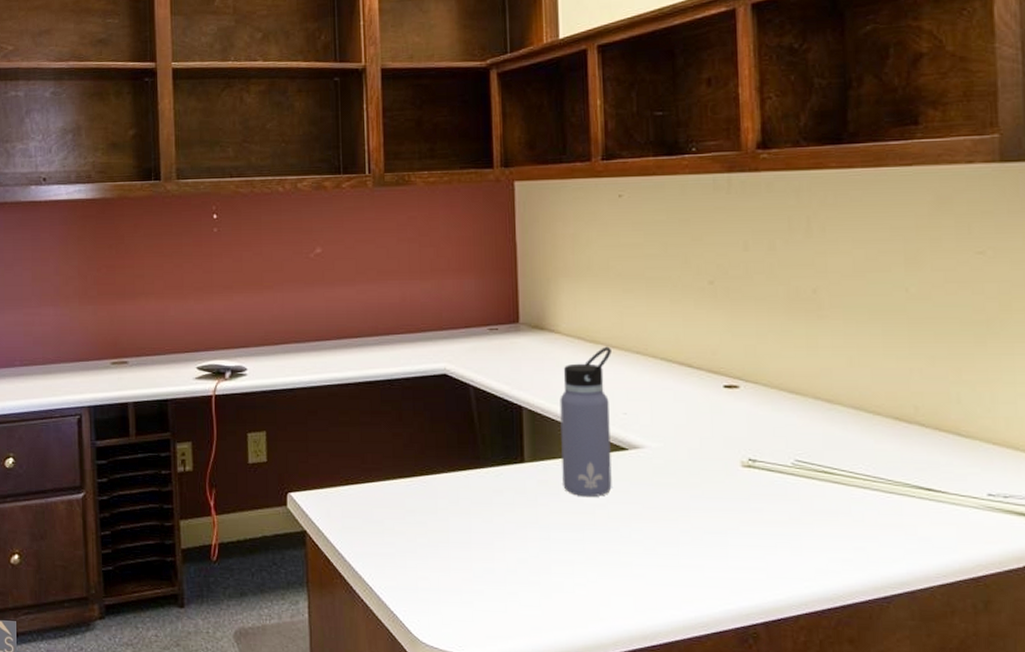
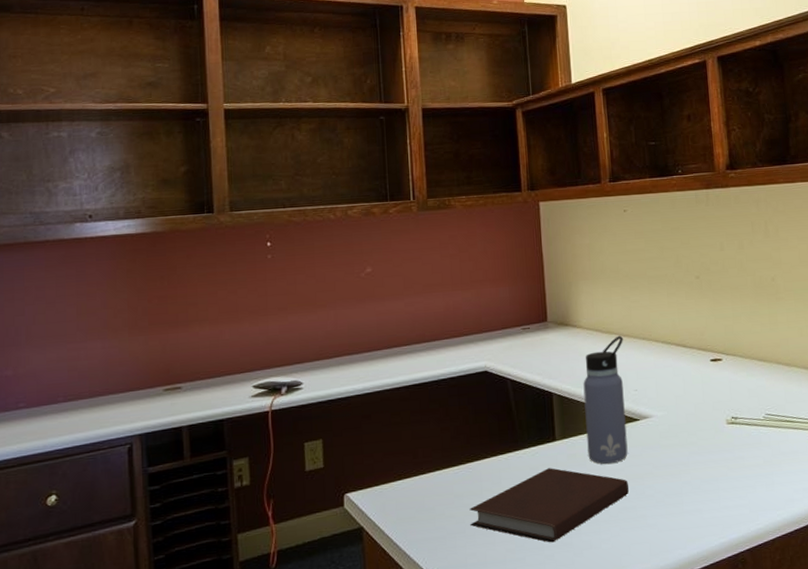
notebook: none [422,493,611,579] -> present [469,468,629,543]

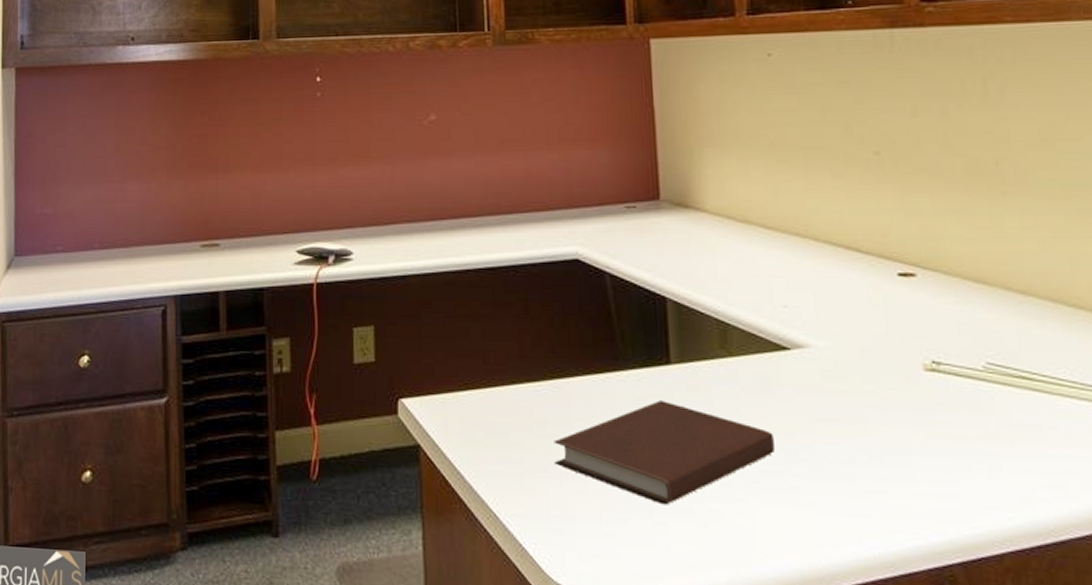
water bottle: present [583,335,628,464] -> none [709,227,774,406]

